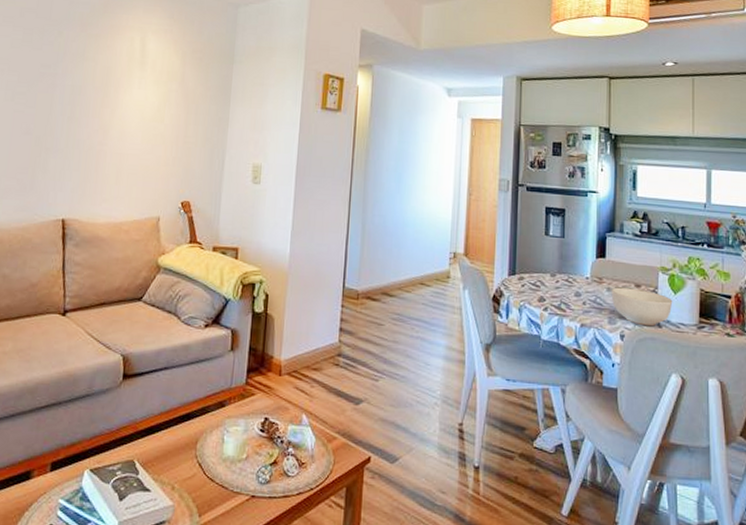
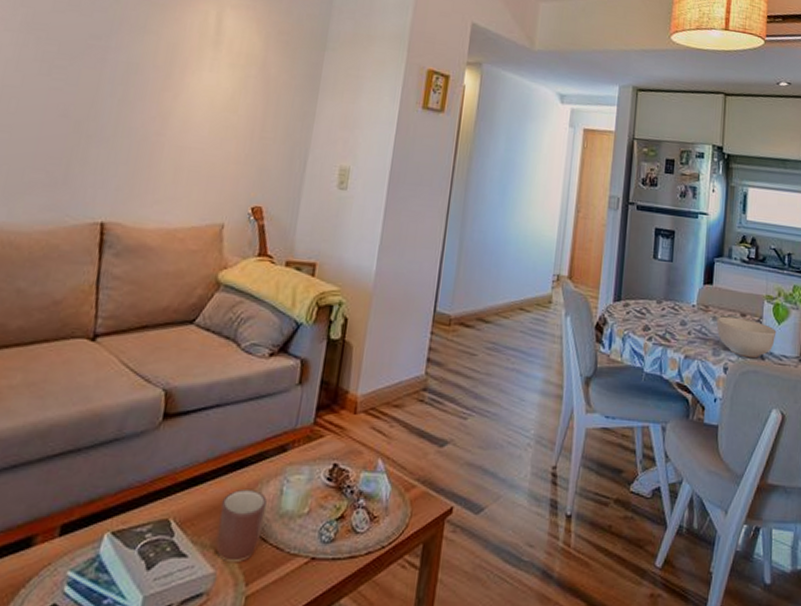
mug: none [171,437,211,498] -> present [214,488,267,563]

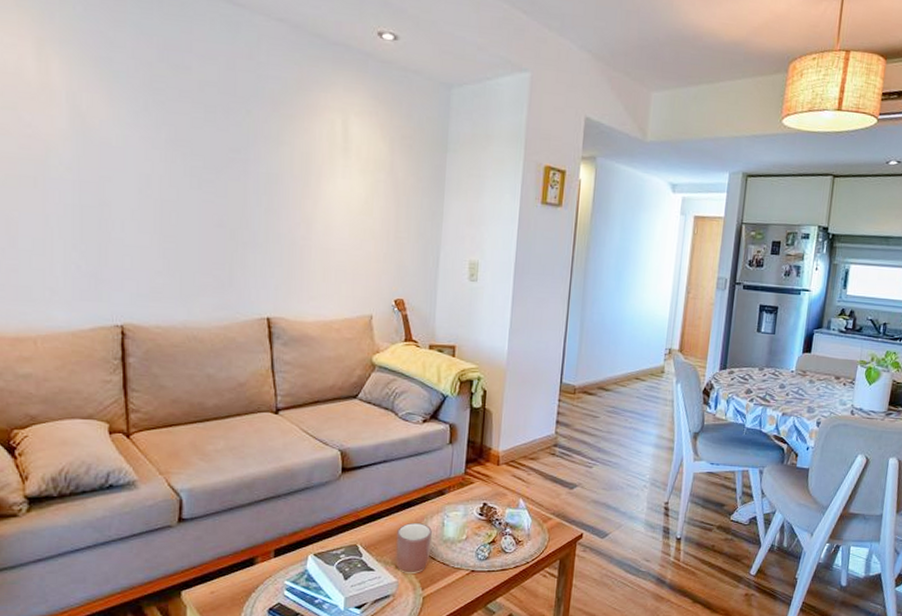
bowl: present [716,316,777,359] -> none [812,379,867,414]

